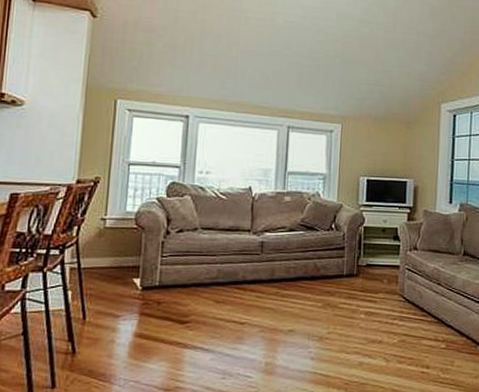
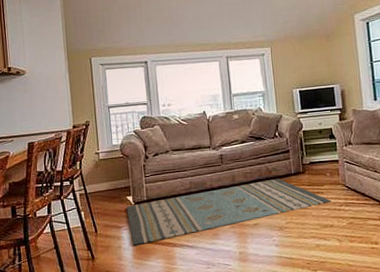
rug: none [130,278,384,342] -> present [126,178,331,246]

